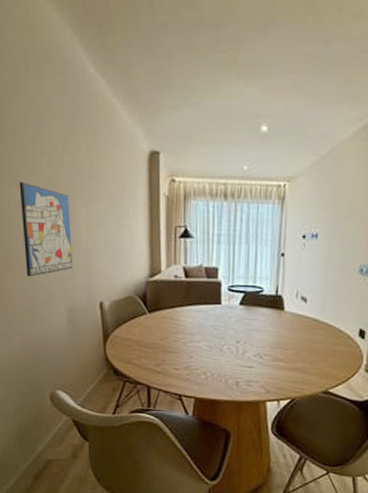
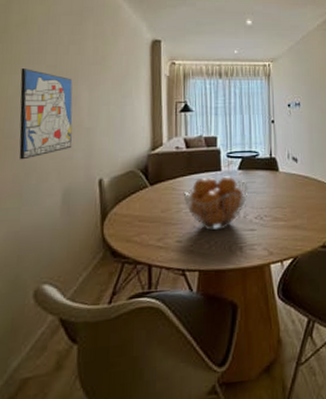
fruit basket: none [181,309,249,364] -> present [183,176,248,231]

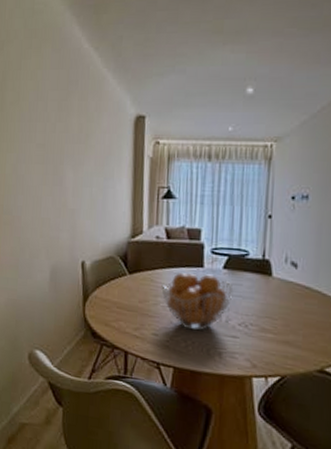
wall art: present [19,68,73,160] -> none [15,147,59,235]

